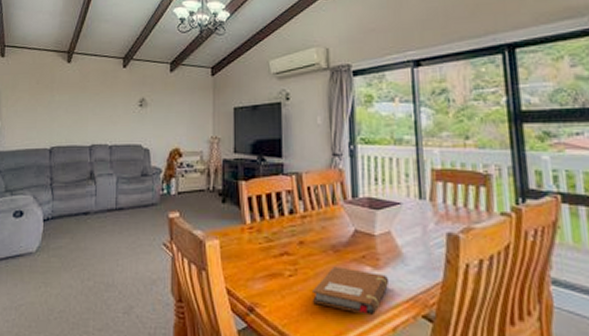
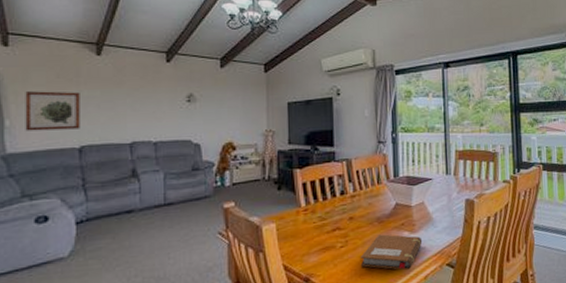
wall art: none [11,96,53,132] -> present [25,91,80,131]

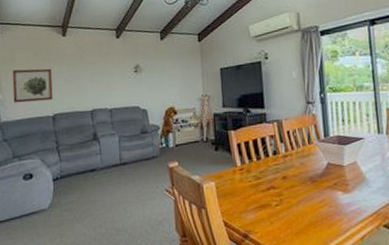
notebook: present [360,234,423,271] -> none [295,193,357,231]

